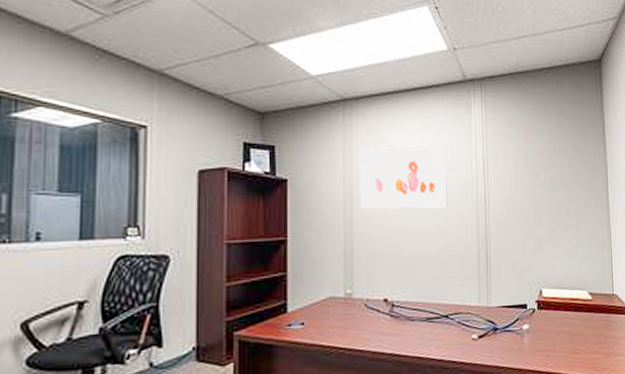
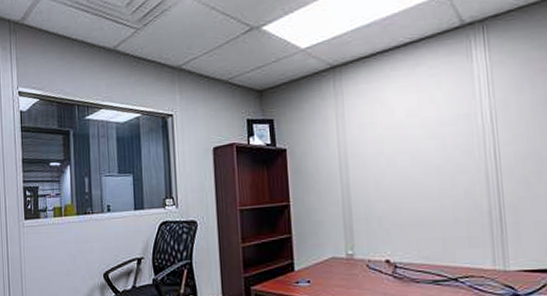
wall art: present [359,143,447,210] -> none [351,97,450,173]

